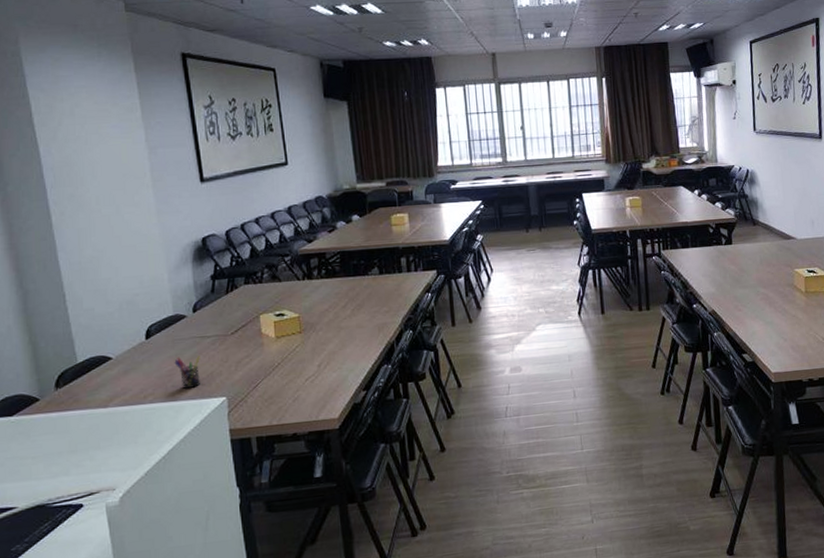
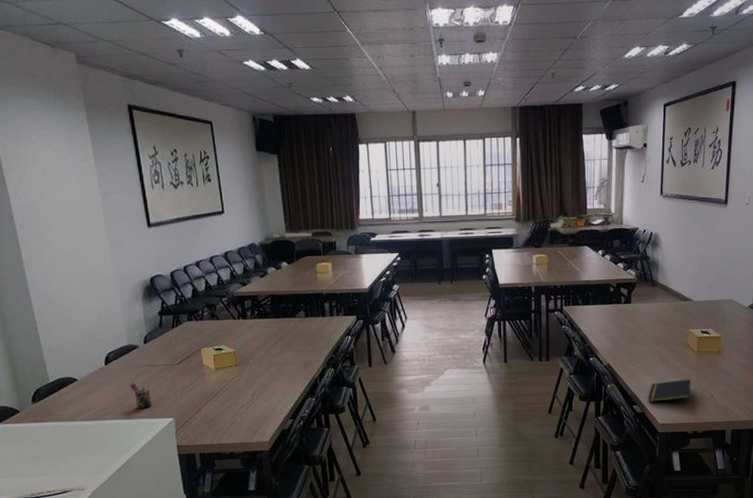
notepad: none [757,322,802,350] -> present [648,379,691,402]

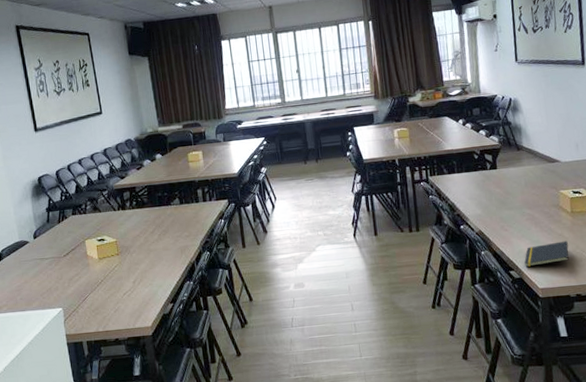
pen holder: present [129,381,152,409] -> none [21,274,42,301]

